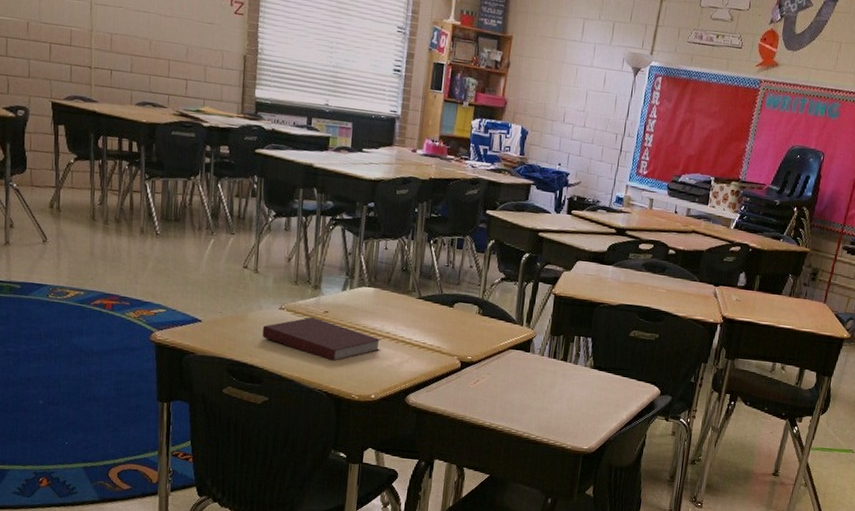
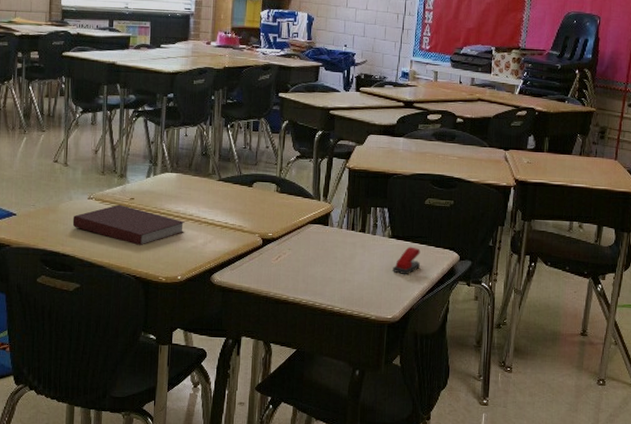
stapler: none [592,378,622,407] -> present [393,246,421,275]

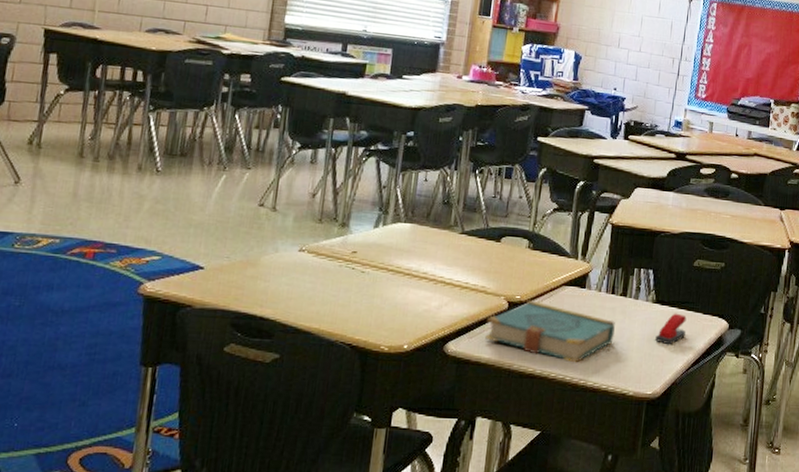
notebook: present [72,204,185,245] -> none [276,258,417,308]
book: none [244,237,356,291] -> present [485,300,615,363]

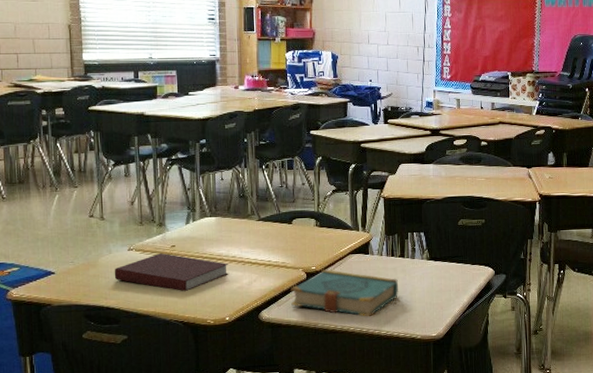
notebook: none [276,258,417,308] -> present [114,253,229,291]
stapler: present [655,313,687,345] -> none [433,266,458,294]

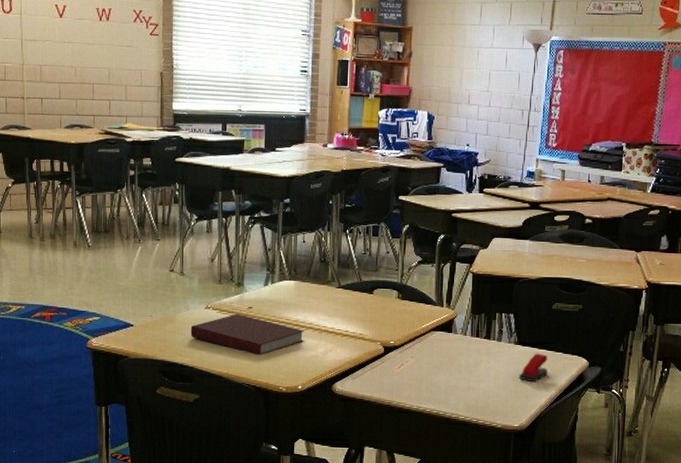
book: present [291,269,398,317] -> none [366,344,481,400]
stapler: none [433,266,458,294] -> present [519,353,548,383]

